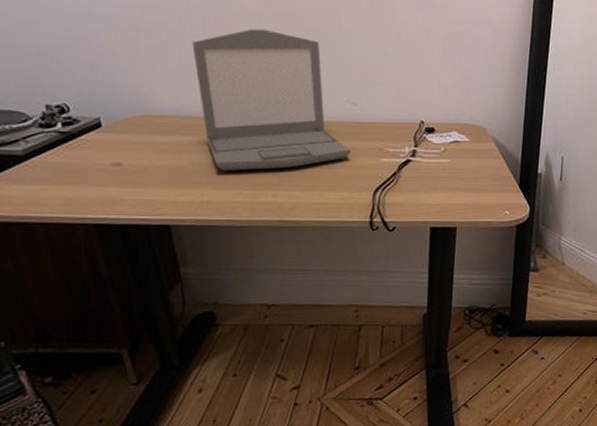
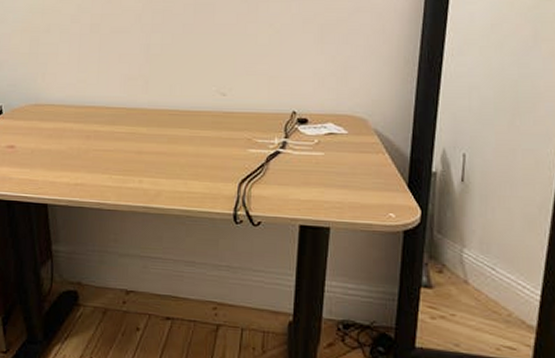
laptop: present [192,28,351,171] -> none [80,26,218,157]

